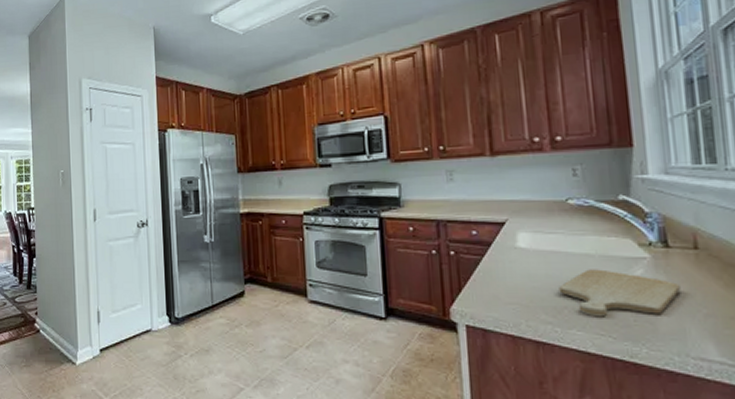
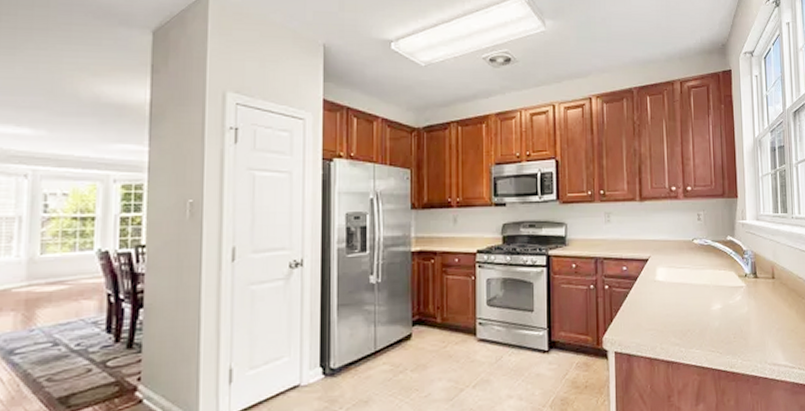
chopping board: present [558,269,681,317] -> none [684,297,763,337]

